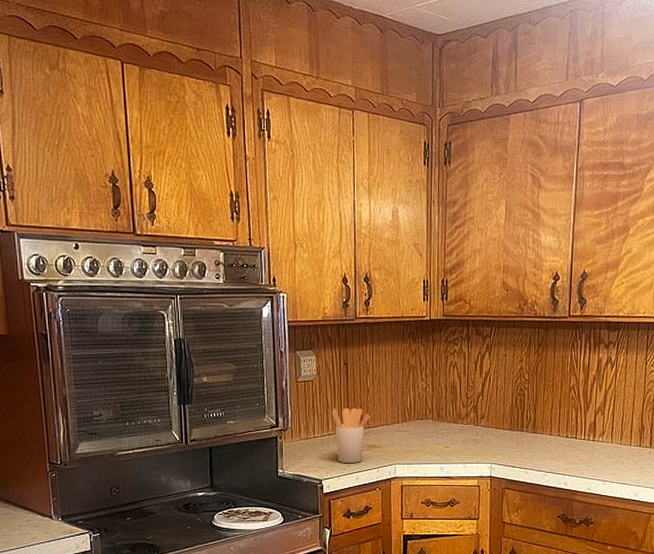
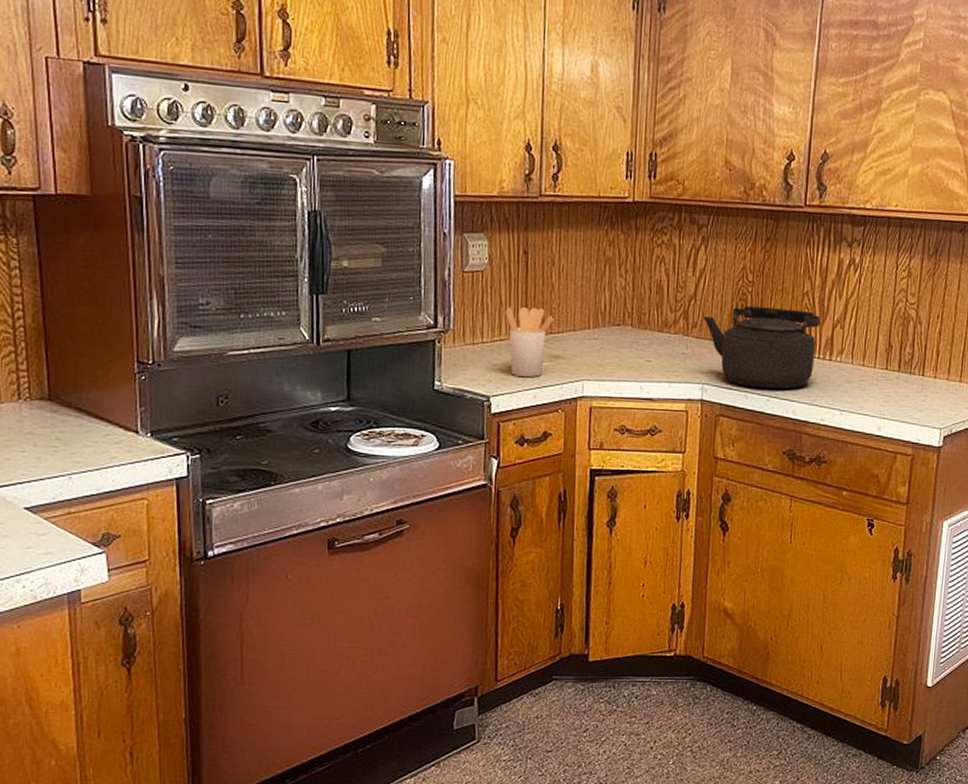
kettle: none [489,400,585,465] -> present [702,306,821,389]

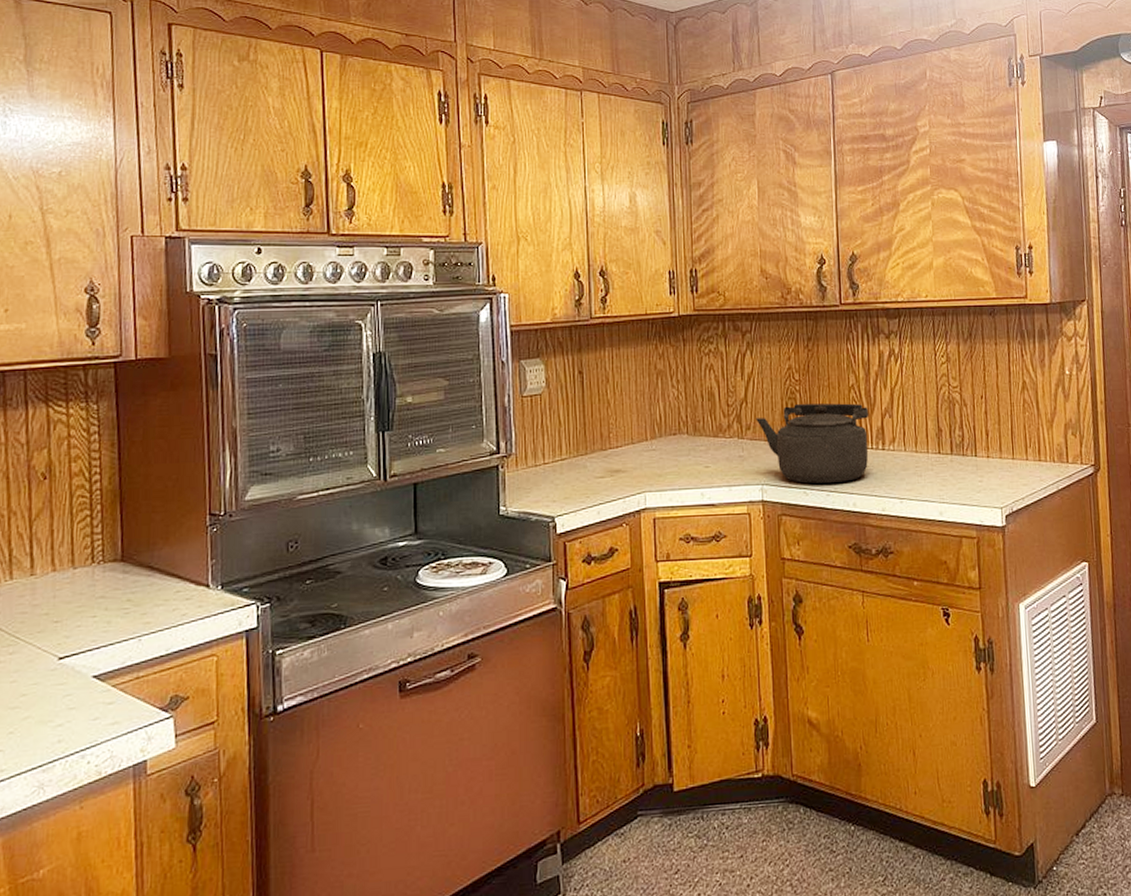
utensil holder: present [505,307,553,377] -> none [564,425,611,494]

